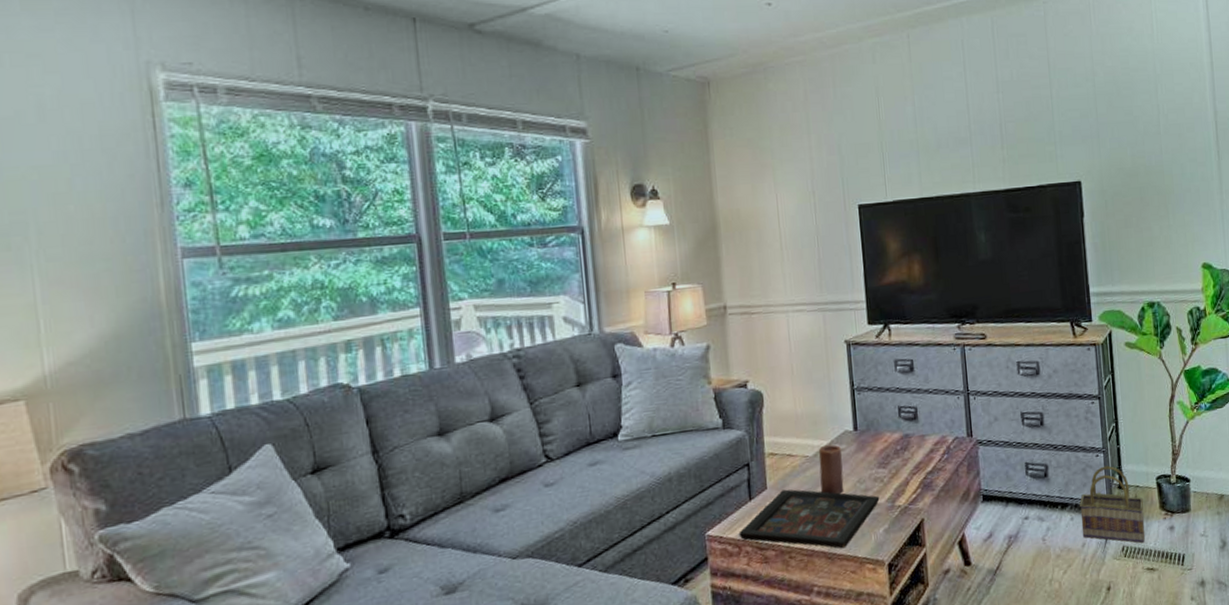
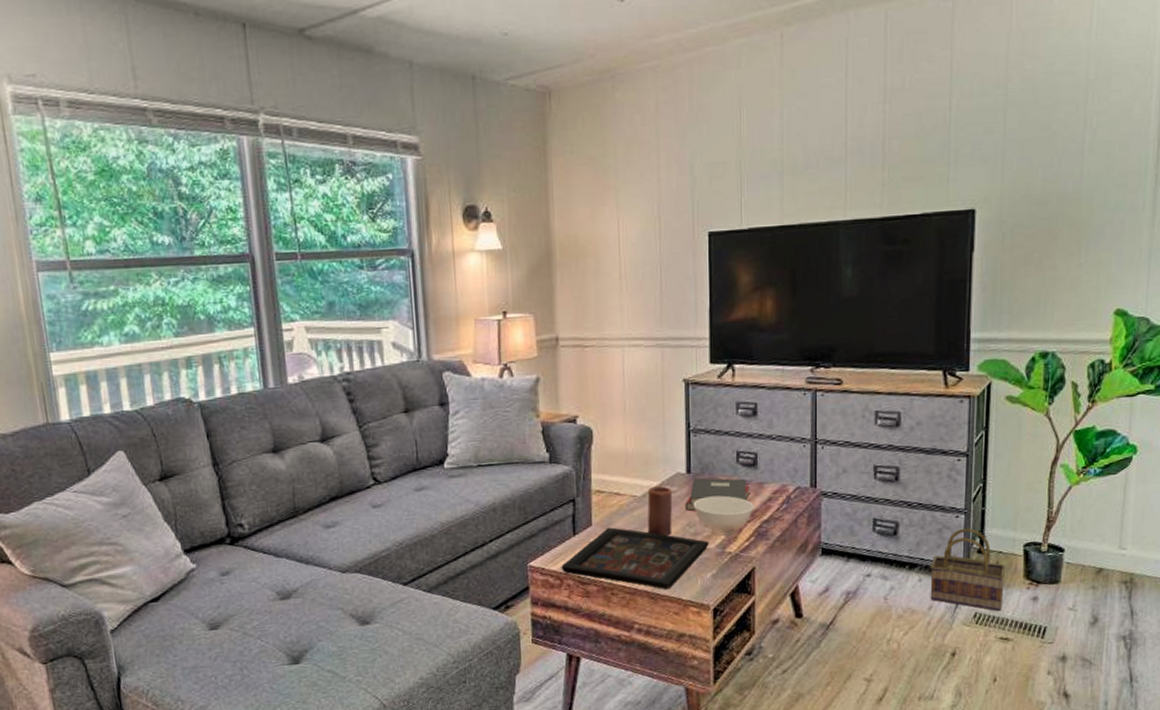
hardback book: none [854,432,913,468] -> present [685,477,749,512]
bowl: none [862,450,918,491] -> present [693,495,754,537]

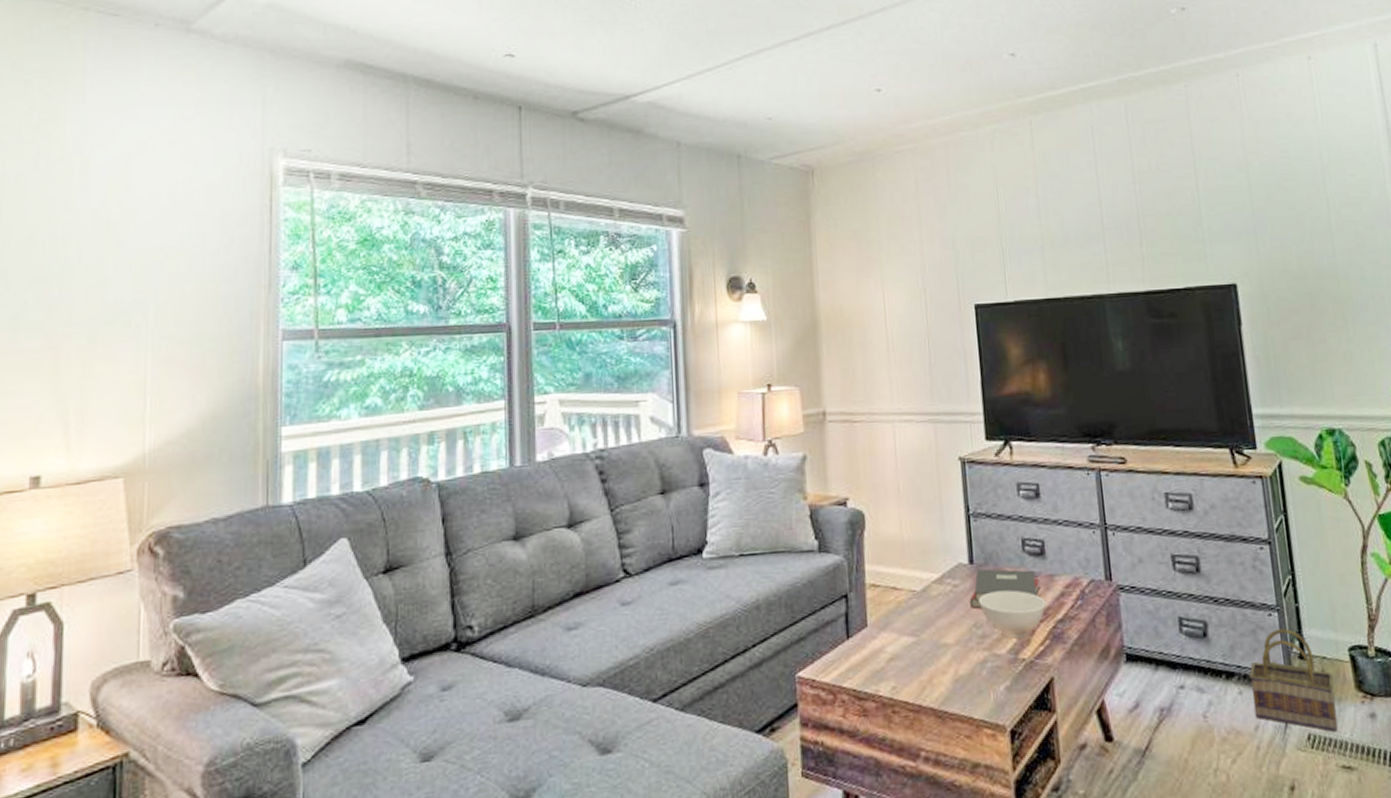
decorative tray: present [561,527,709,590] -> none [833,628,1000,707]
candle: present [647,486,672,537] -> none [928,579,958,640]

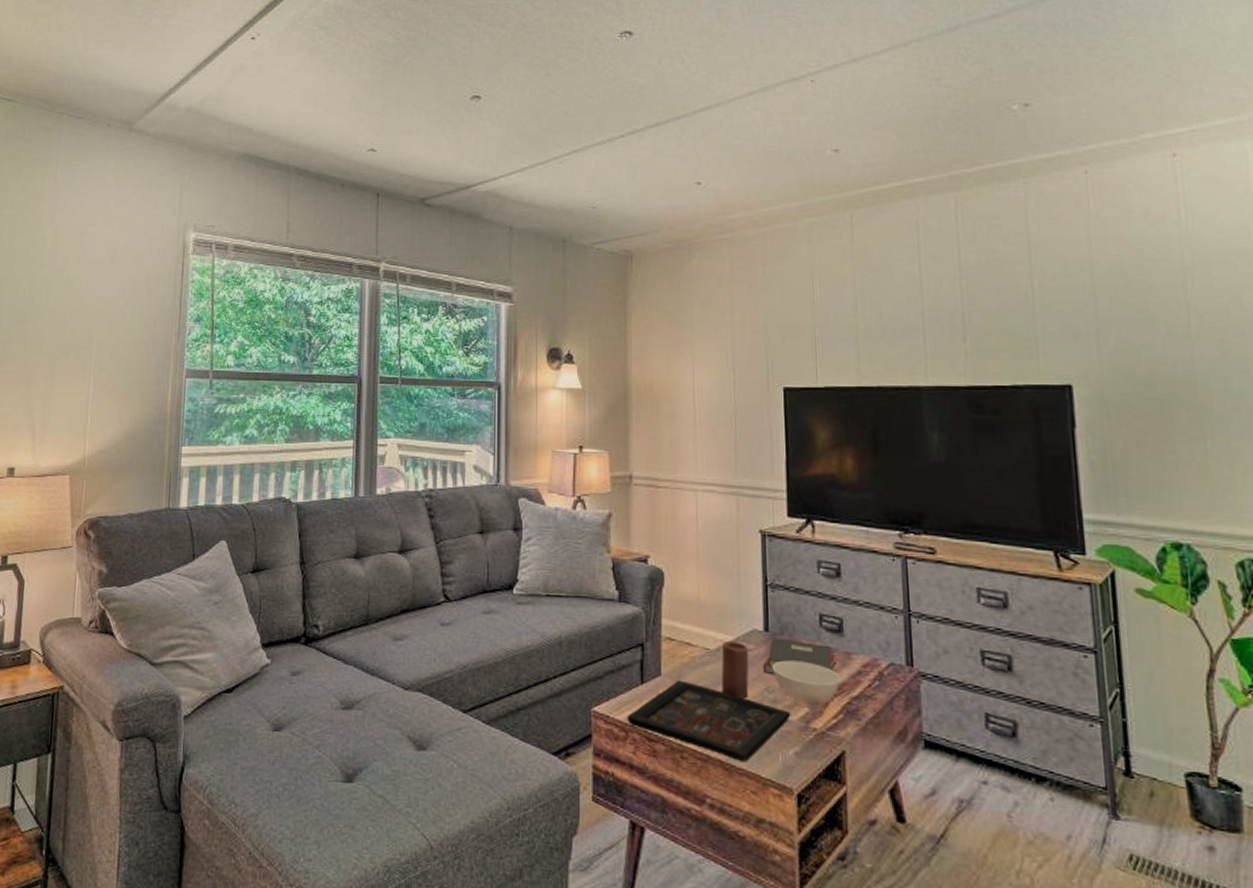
decorative tray: none [833,628,1000,707] -> present [626,680,791,763]
candle: none [928,579,958,640] -> present [721,641,749,699]
basket: present [1249,628,1338,733] -> none [1063,741,1167,859]

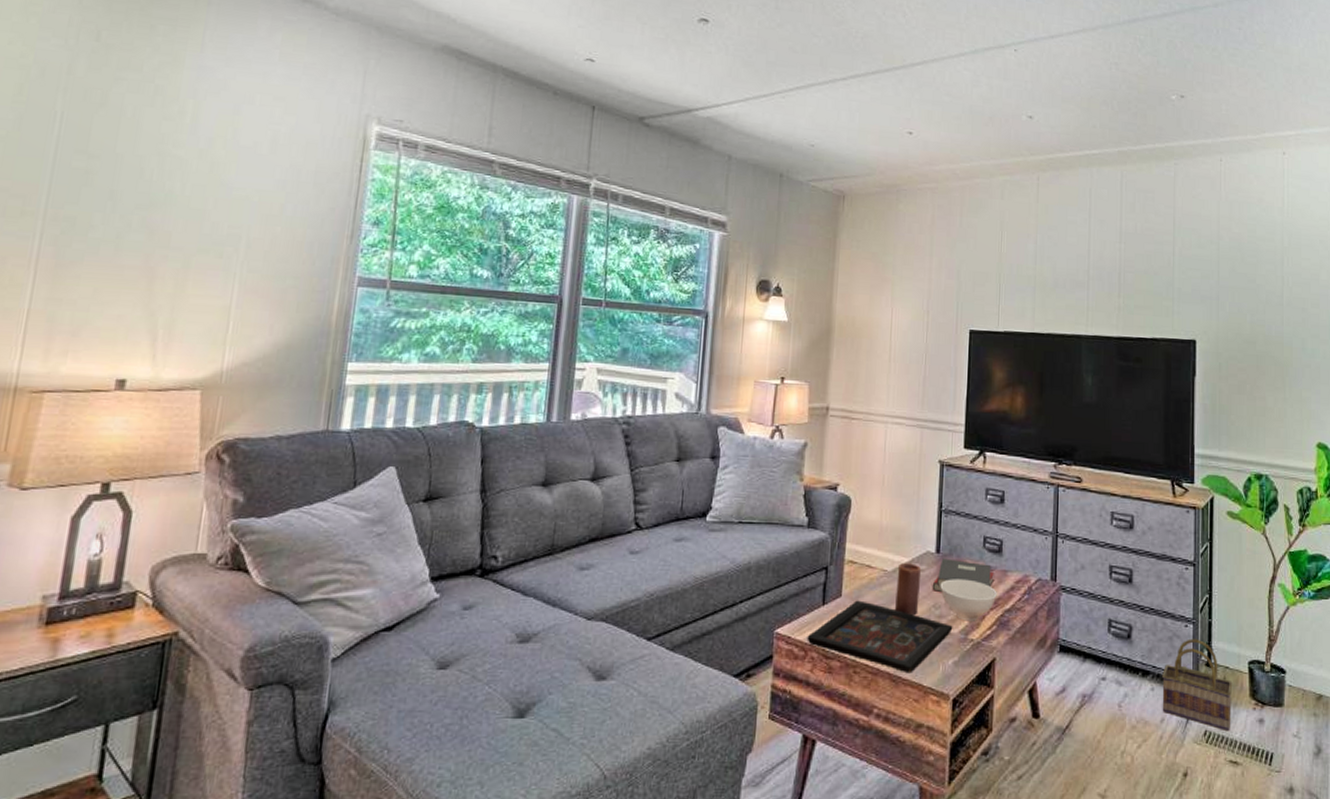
basket: none [1063,741,1167,859] -> present [1162,638,1233,732]

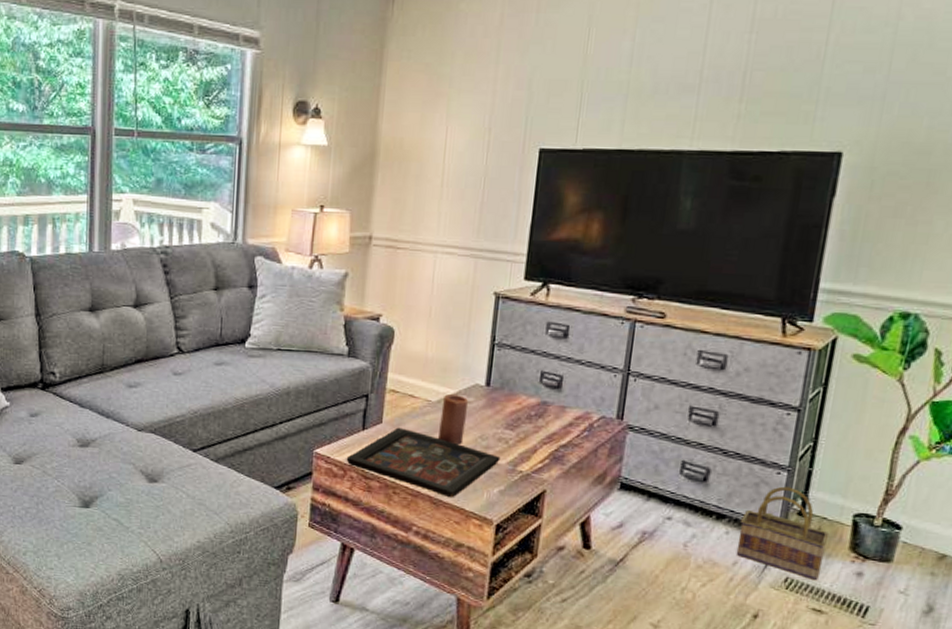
hardback book: present [932,558,994,593] -> none [479,392,550,425]
bowl: present [940,579,997,623] -> none [488,412,553,455]

